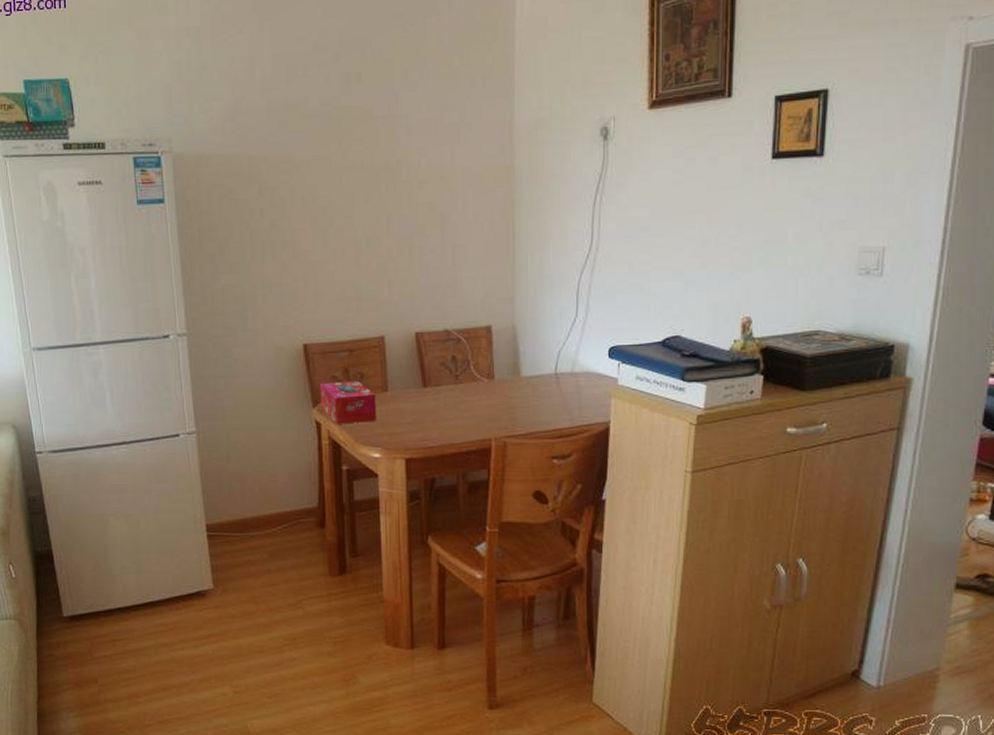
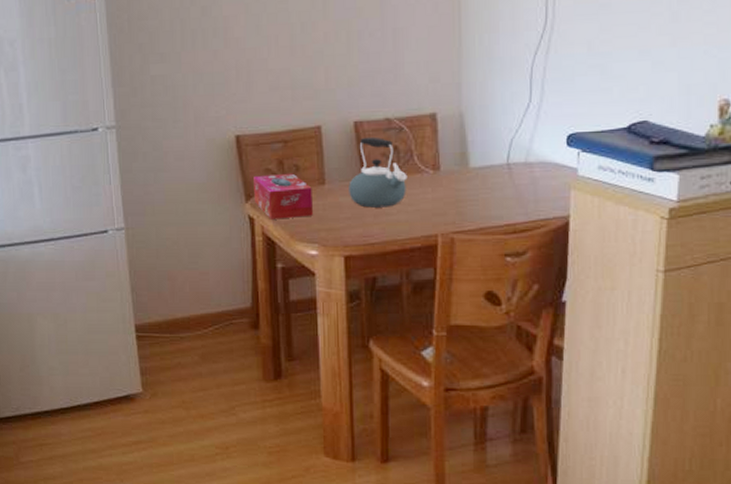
kettle: none [410,347,464,414] -> present [349,136,407,208]

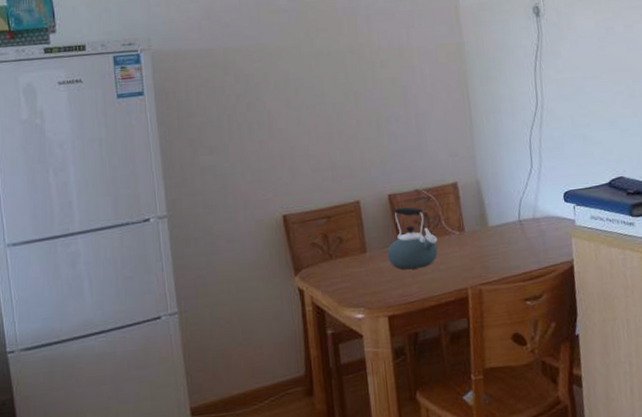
tissue box: present [254,173,313,220] -> none [301,245,357,290]

